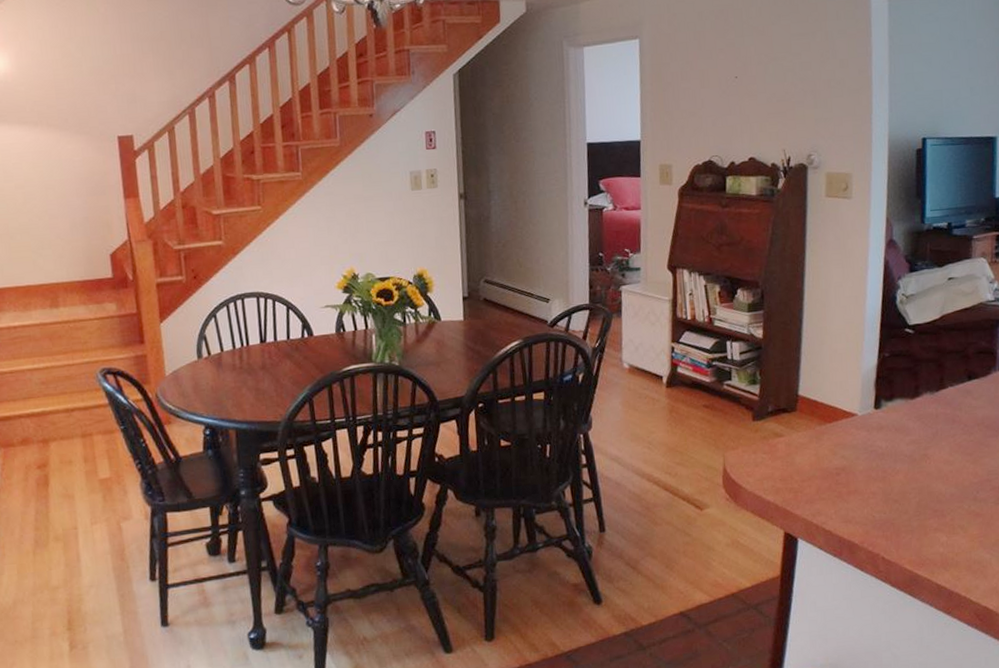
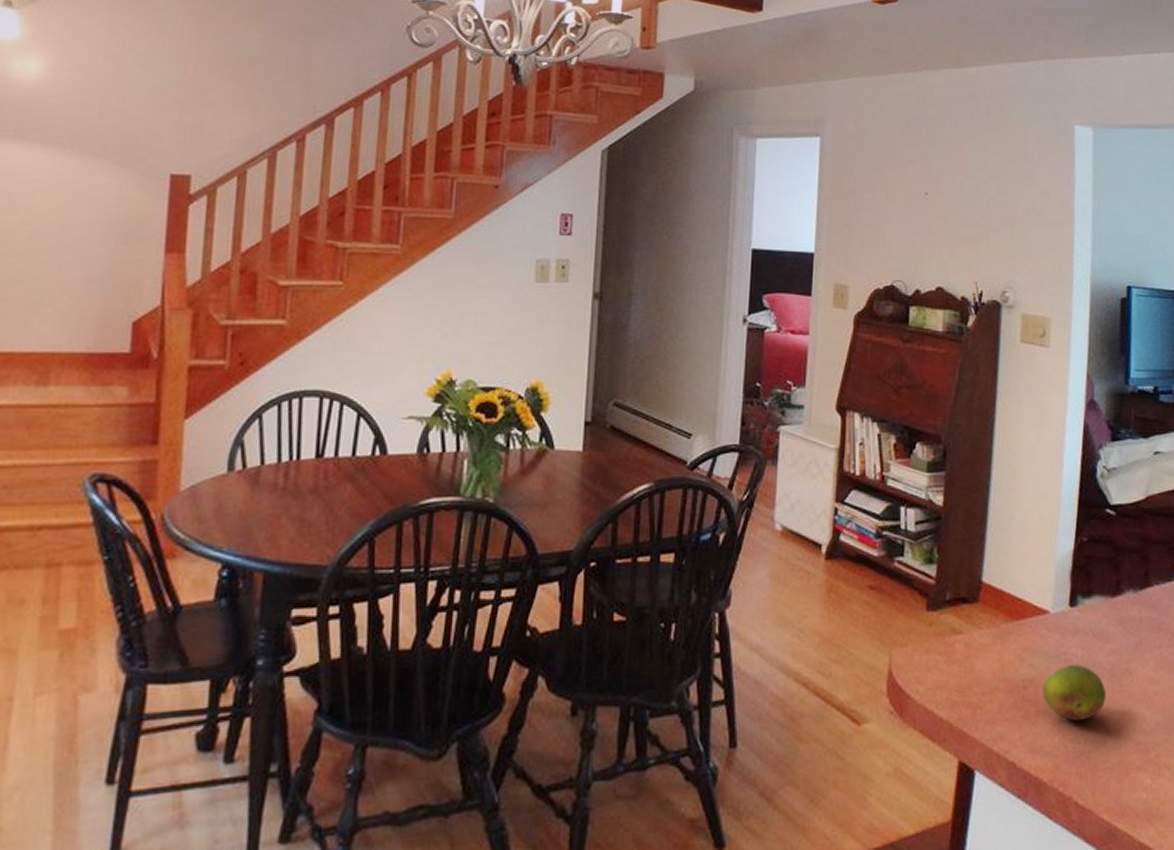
fruit: none [853,454,907,497] -> present [1042,665,1106,721]

